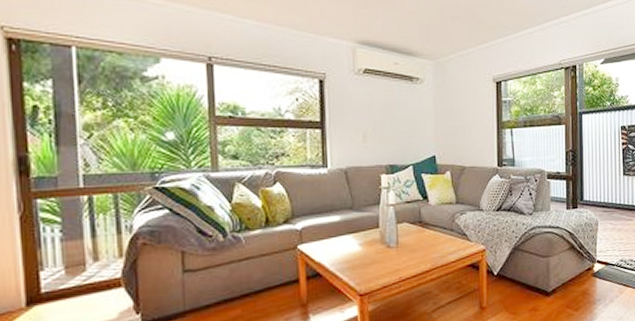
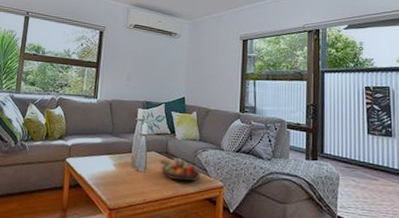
fruit bowl: none [411,226,461,251] -> present [158,158,201,182]

